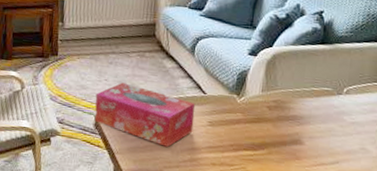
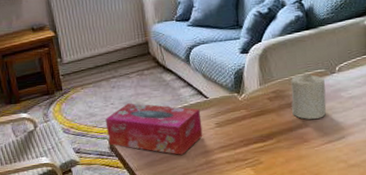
candle: none [288,88,330,138] -> present [291,72,327,119]

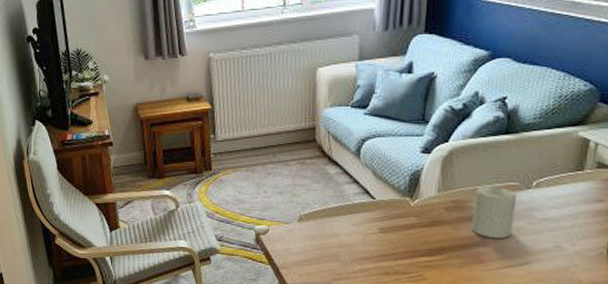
tissue box: present [105,103,203,155] -> none [254,193,364,258]

